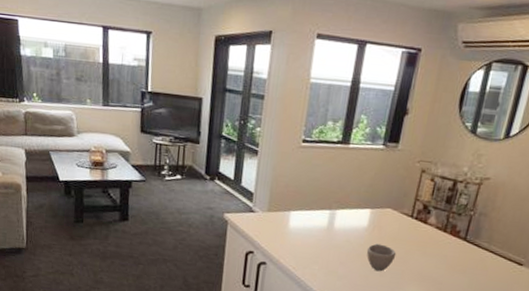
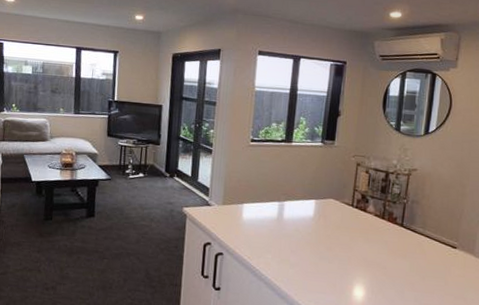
cup: present [366,243,397,272] -> none [314,232,342,259]

